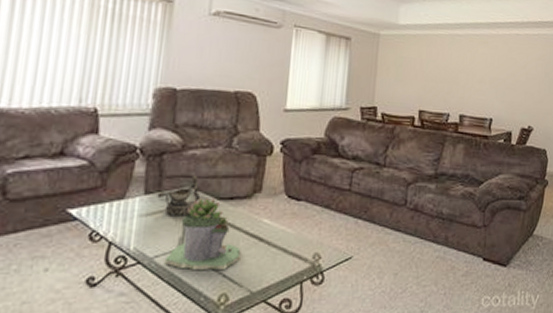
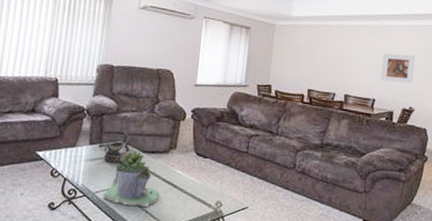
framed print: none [498,66,533,100] -> present [381,53,416,84]

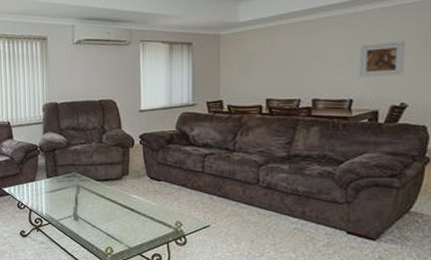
decorative bowl: present [98,132,130,163] -> none [55,164,85,192]
succulent planter: present [102,150,160,207] -> none [66,180,118,230]

